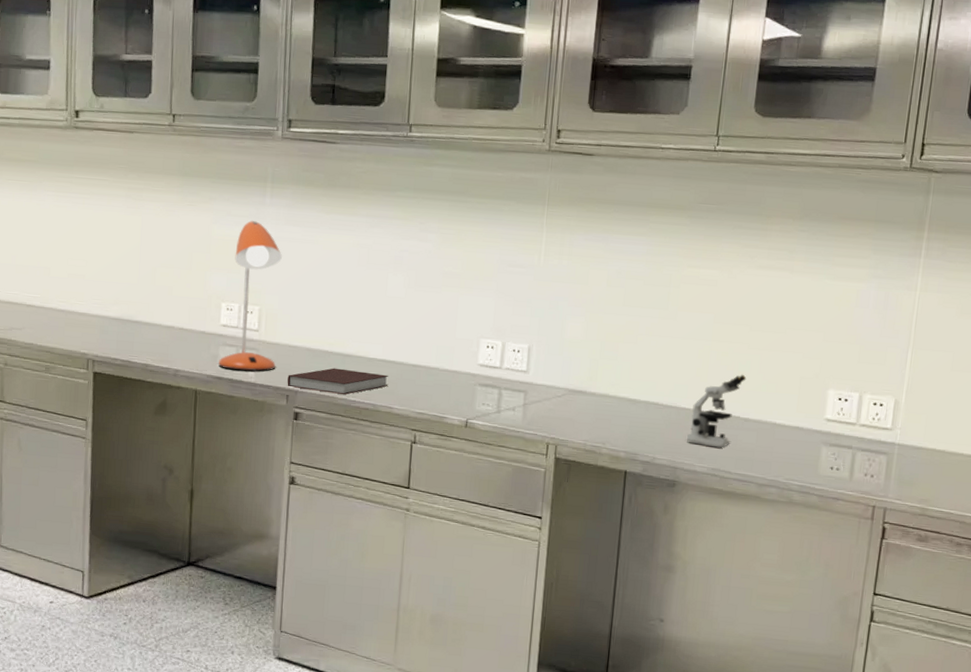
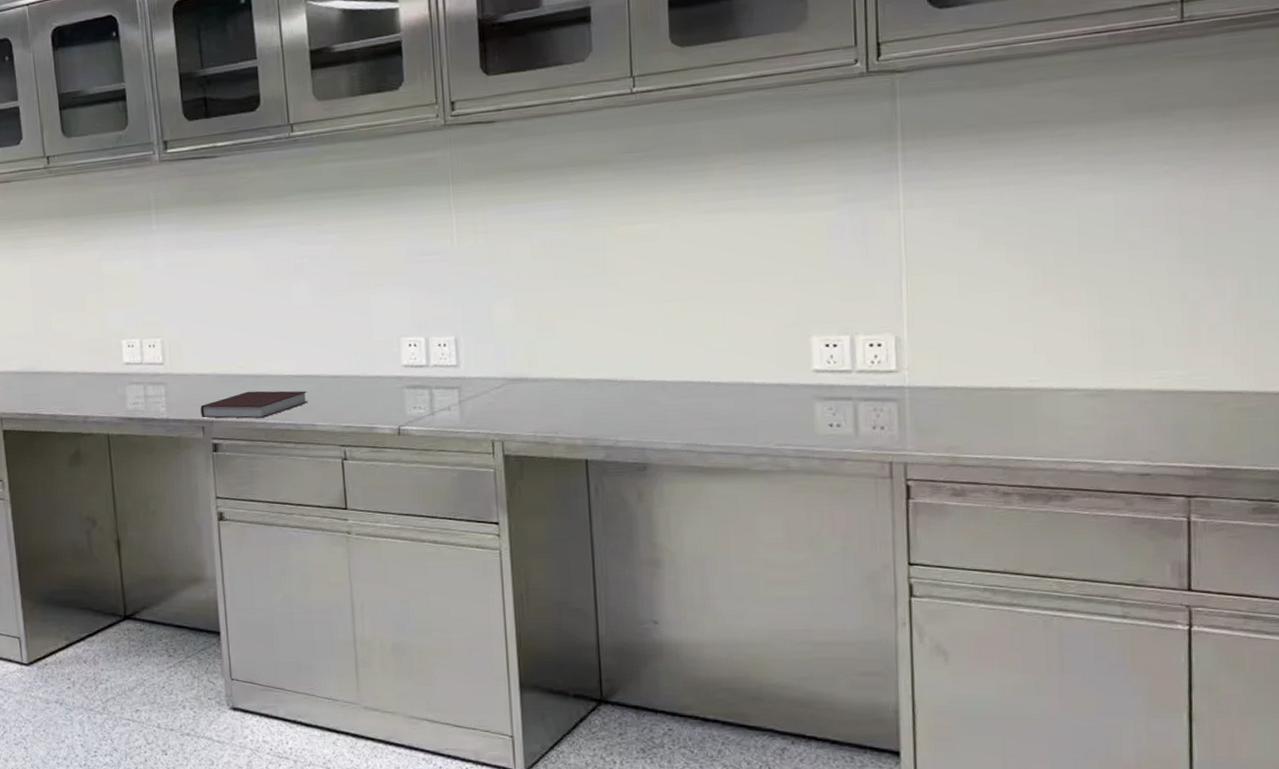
desk lamp: present [217,221,282,371] -> none [126,251,187,409]
microscope: present [687,374,747,448] -> none [652,333,711,420]

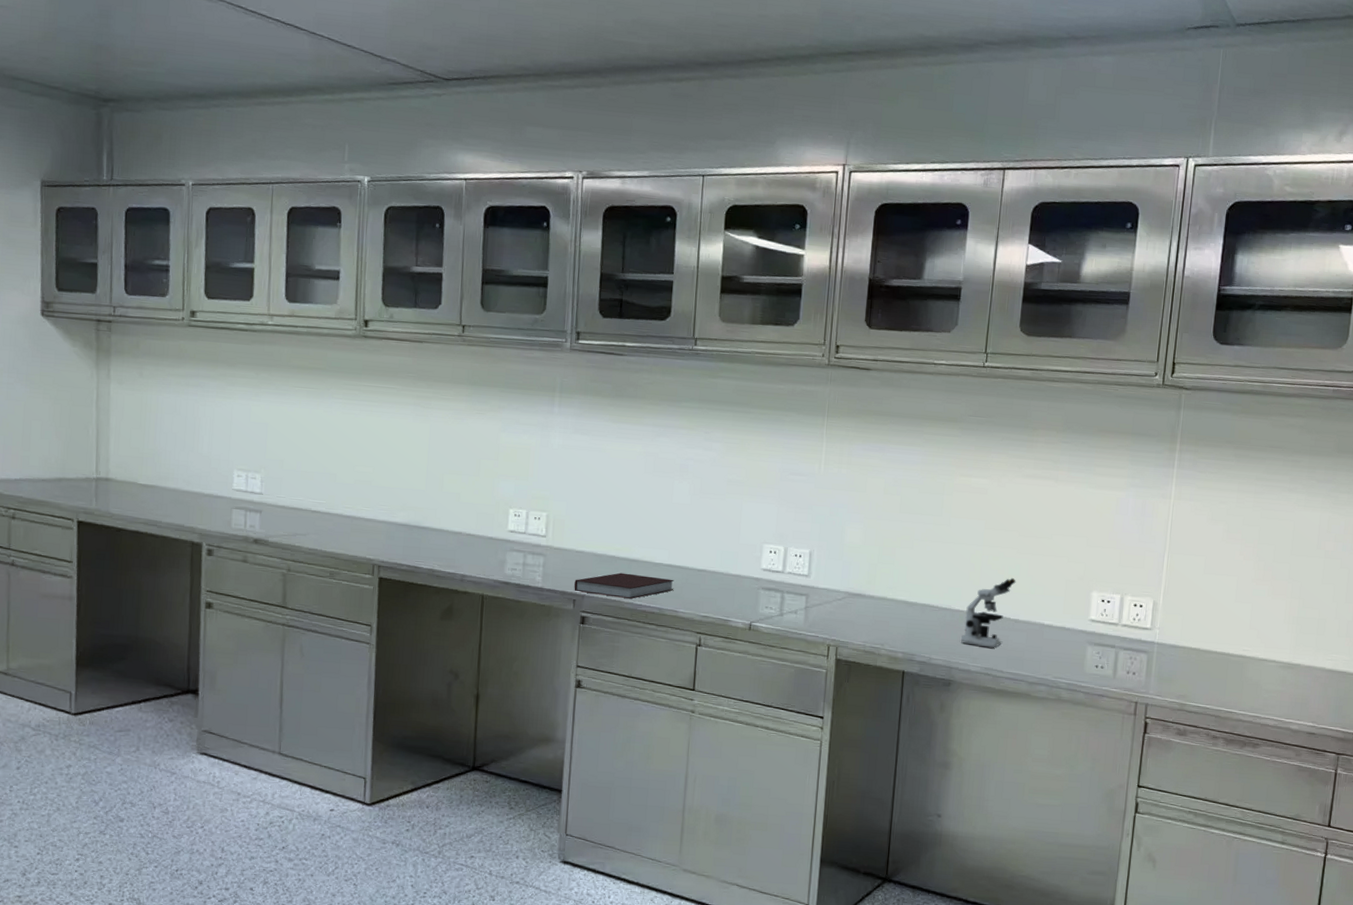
microscope: none [652,333,711,420] -> present [961,577,1016,648]

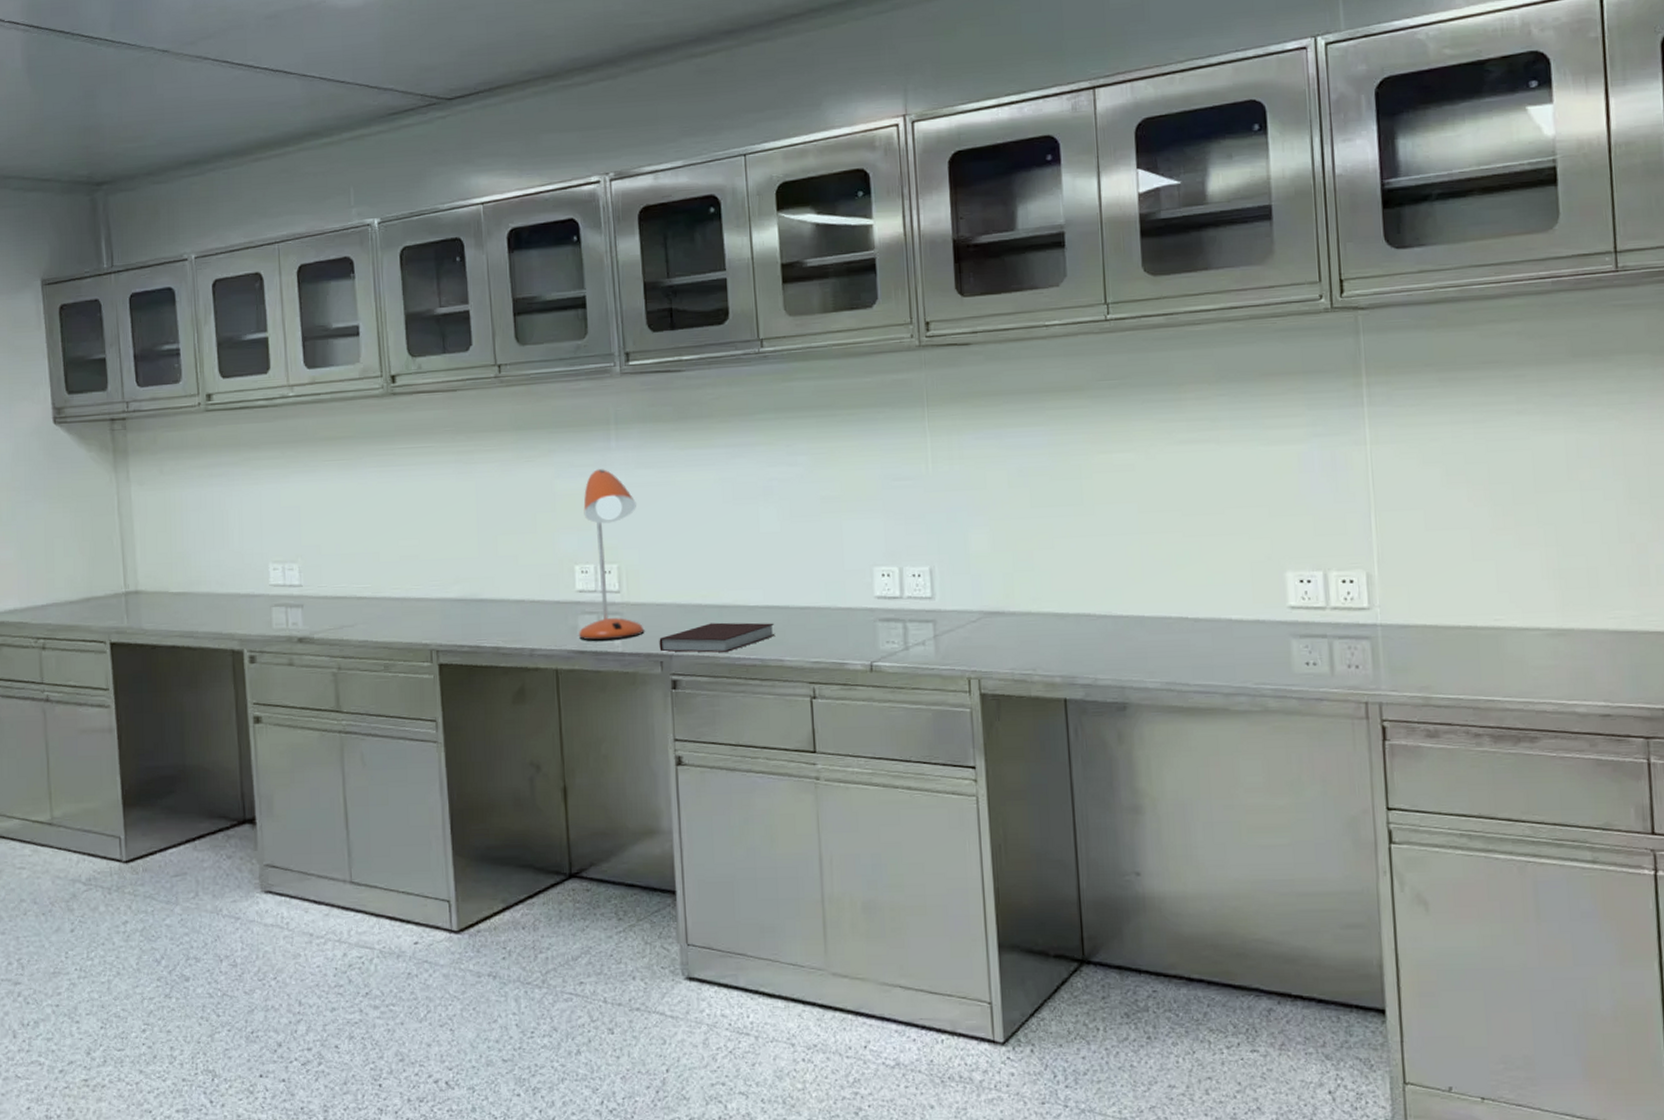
desk lamp: none [505,429,570,576] -> present [578,469,645,641]
microscope: present [961,577,1016,648] -> none [1130,567,1188,657]

